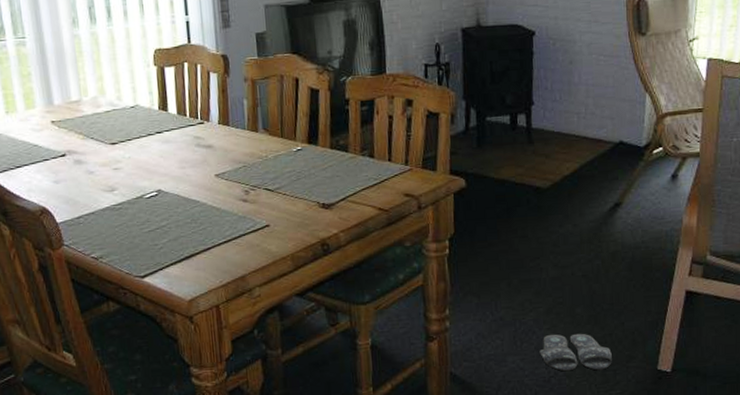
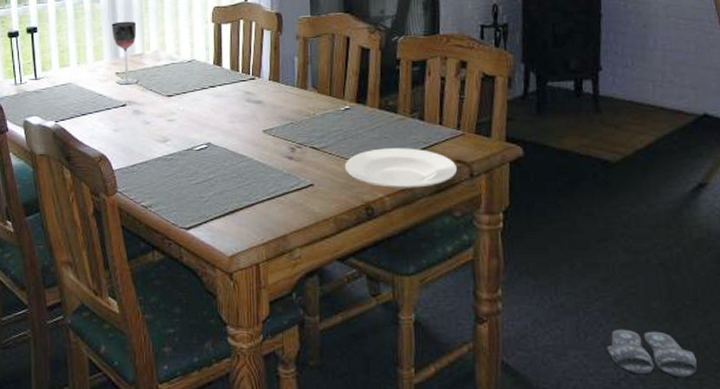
wineglass: none [42,65,78,134] -> present [111,21,139,85]
plate: none [299,185,407,225] -> present [344,148,458,189]

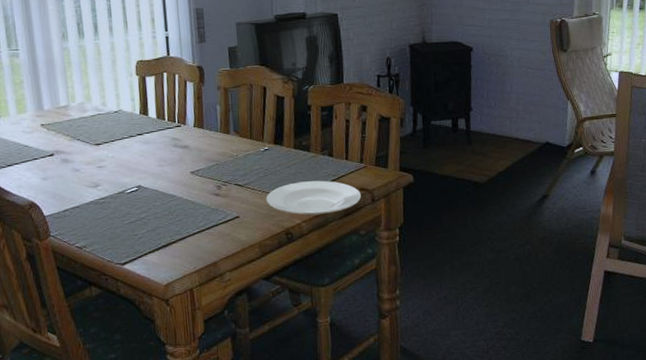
wineglass: present [111,21,139,85] -> none [33,75,66,136]
slippers: present [607,329,697,378] -> none [479,309,542,344]

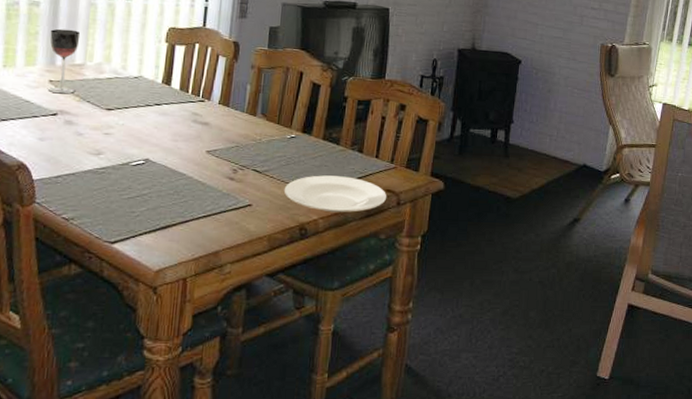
wineglass: none [33,75,66,136] -> present [48,29,81,94]

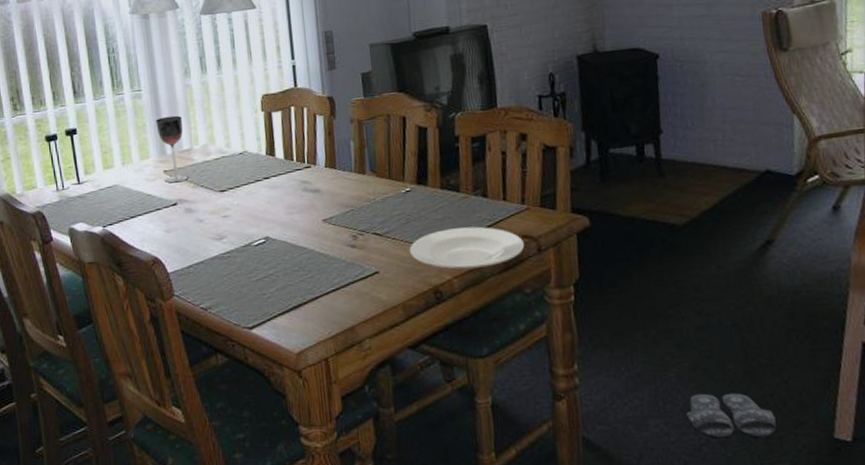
slippers: none [492,334,558,373] -> present [686,392,776,439]

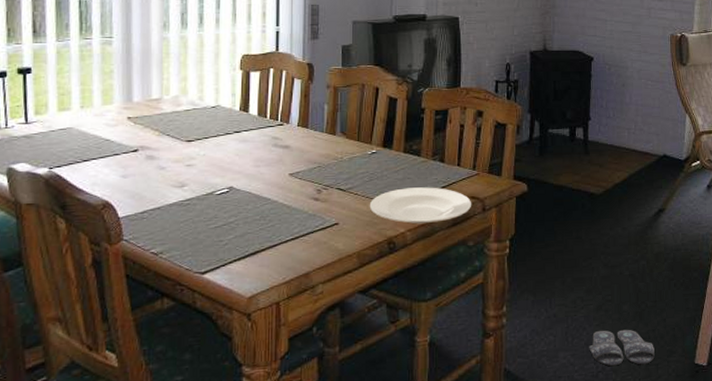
wineglass: present [156,115,189,183] -> none [125,65,155,130]

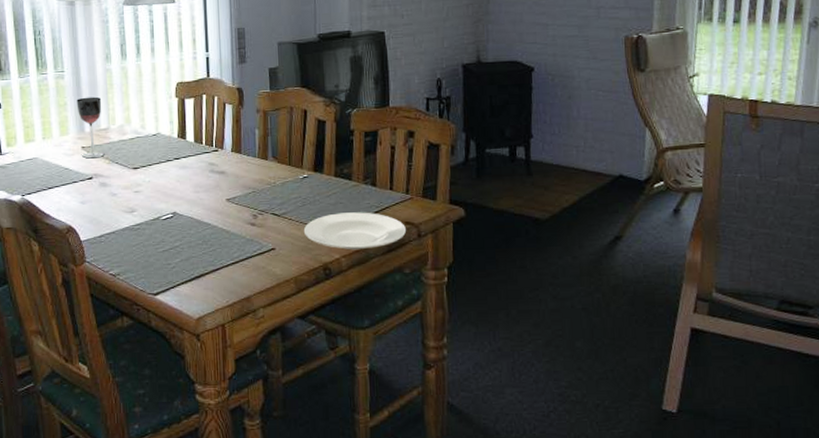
wineglass: none [125,65,155,130] -> present [76,96,105,159]
slippers: present [589,329,655,367] -> none [538,367,614,407]

